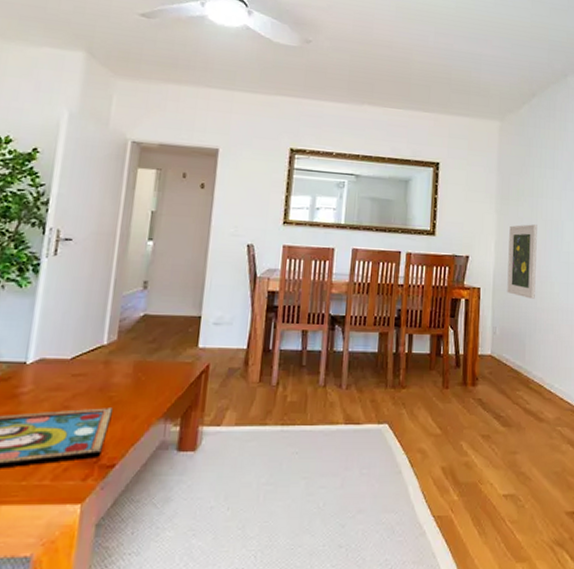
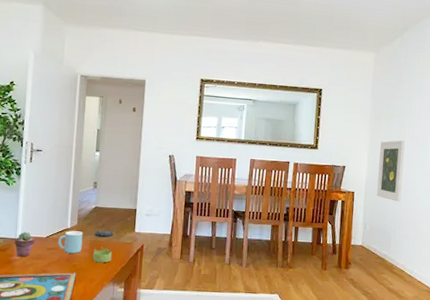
potted succulent: none [23,351,54,389] -> present [14,231,35,257]
mug: none [87,348,125,381] -> present [58,231,83,254]
jar: none [137,345,169,392] -> present [92,230,114,263]

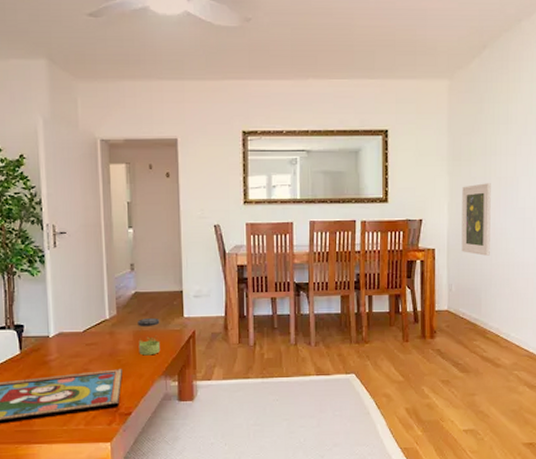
potted succulent: present [14,231,35,257] -> none [48,327,71,357]
mug: present [58,231,83,254] -> none [97,322,125,348]

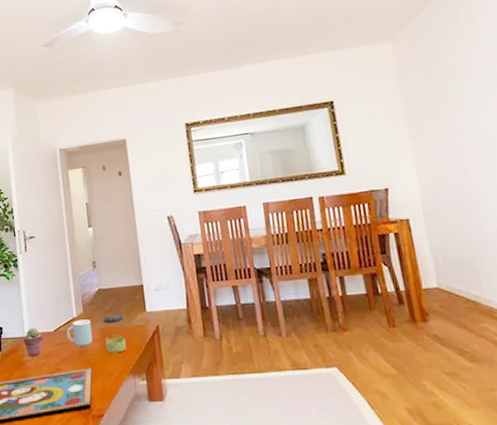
potted succulent: none [48,327,71,357] -> present [23,327,43,357]
mug: none [97,322,125,348] -> present [66,319,93,346]
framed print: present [461,183,491,256] -> none [429,140,479,222]

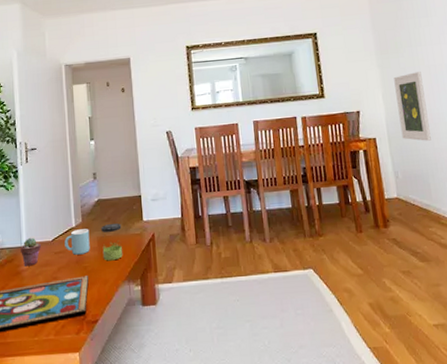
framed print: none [429,140,479,222] -> present [394,72,431,141]

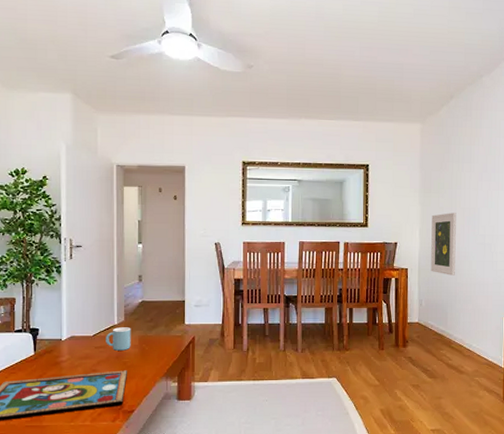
potted succulent: present [20,237,41,267] -> none [60,331,81,358]
jar: present [101,223,123,261] -> none [143,324,163,359]

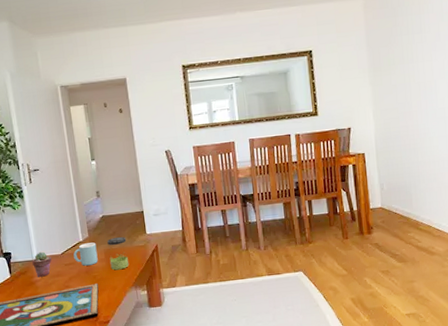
potted succulent: none [60,331,81,358] -> present [32,251,52,277]
jar: none [143,324,163,359] -> present [107,236,129,271]
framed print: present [431,213,456,275] -> none [385,88,416,155]

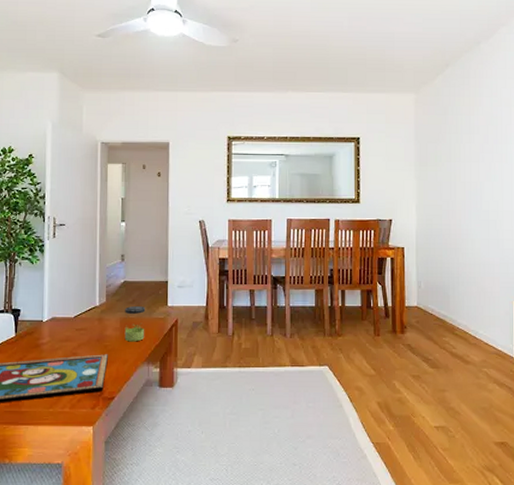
potted succulent: present [32,251,52,277] -> none [41,312,62,340]
mug: present [73,242,98,266] -> none [87,309,113,333]

